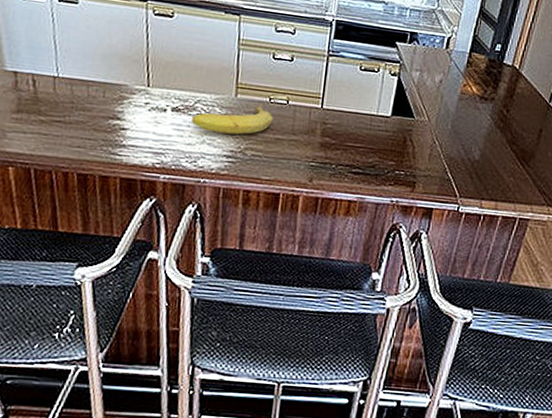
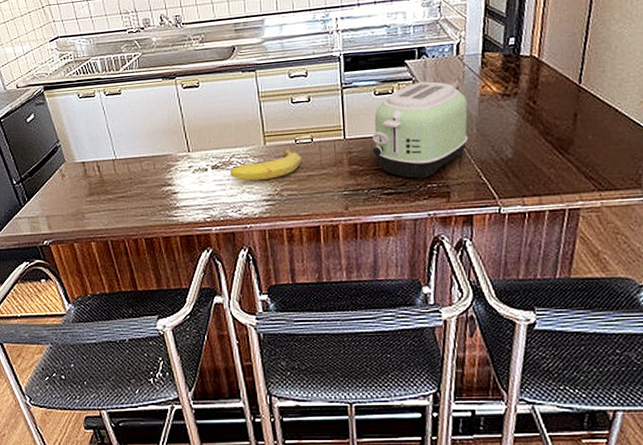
toaster: none [347,66,448,164] -> present [372,81,468,179]

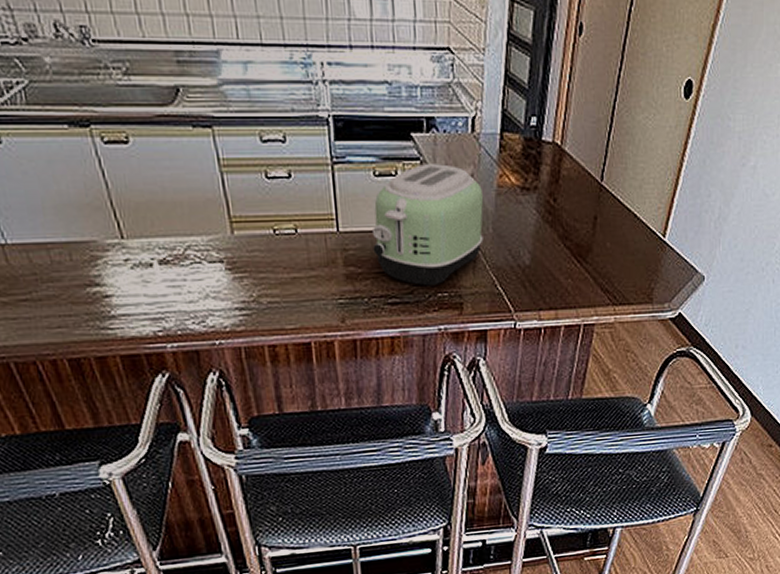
fruit: present [230,147,301,181] -> none [186,239,283,282]

